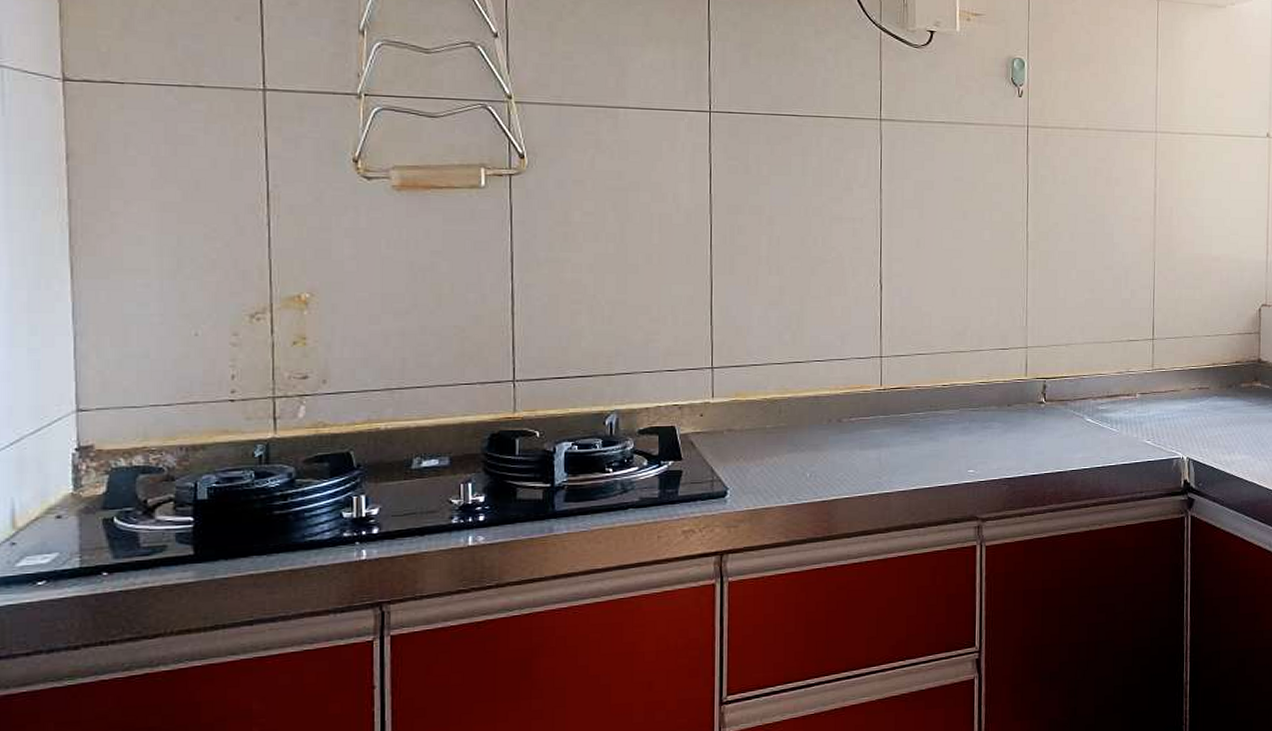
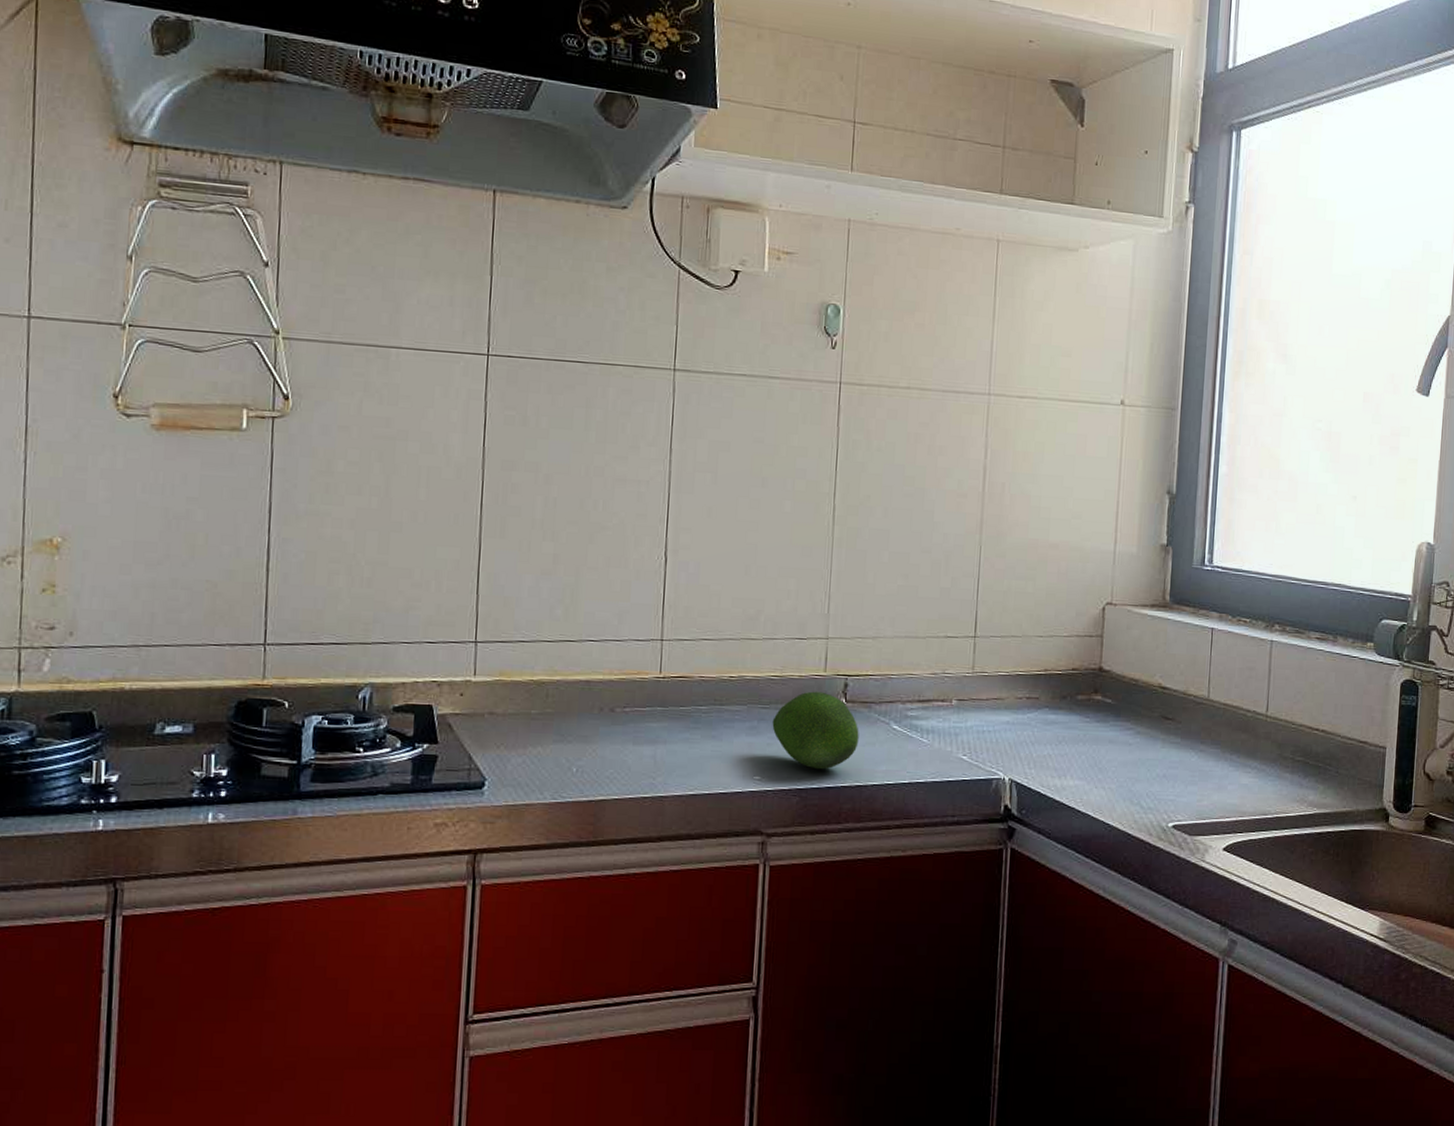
fruit: none [982,393,1058,461] -> present [772,691,859,770]

